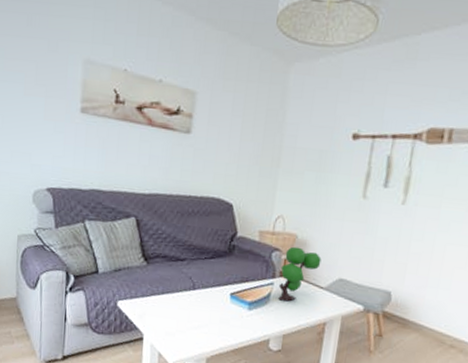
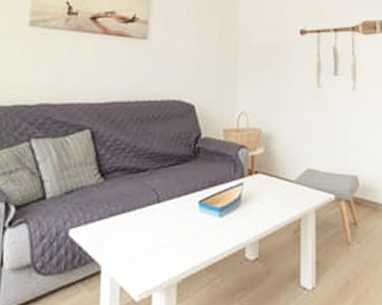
plant: present [278,246,322,302] -> none [248,141,288,201]

